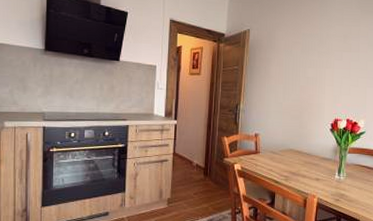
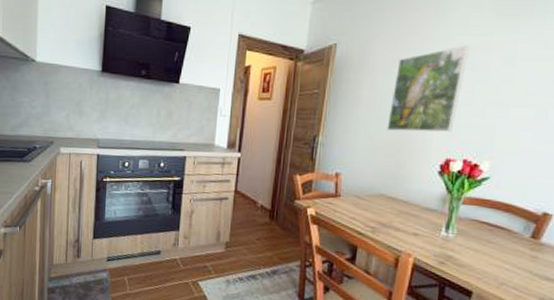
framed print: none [291,32,344,99] -> present [387,45,469,132]

